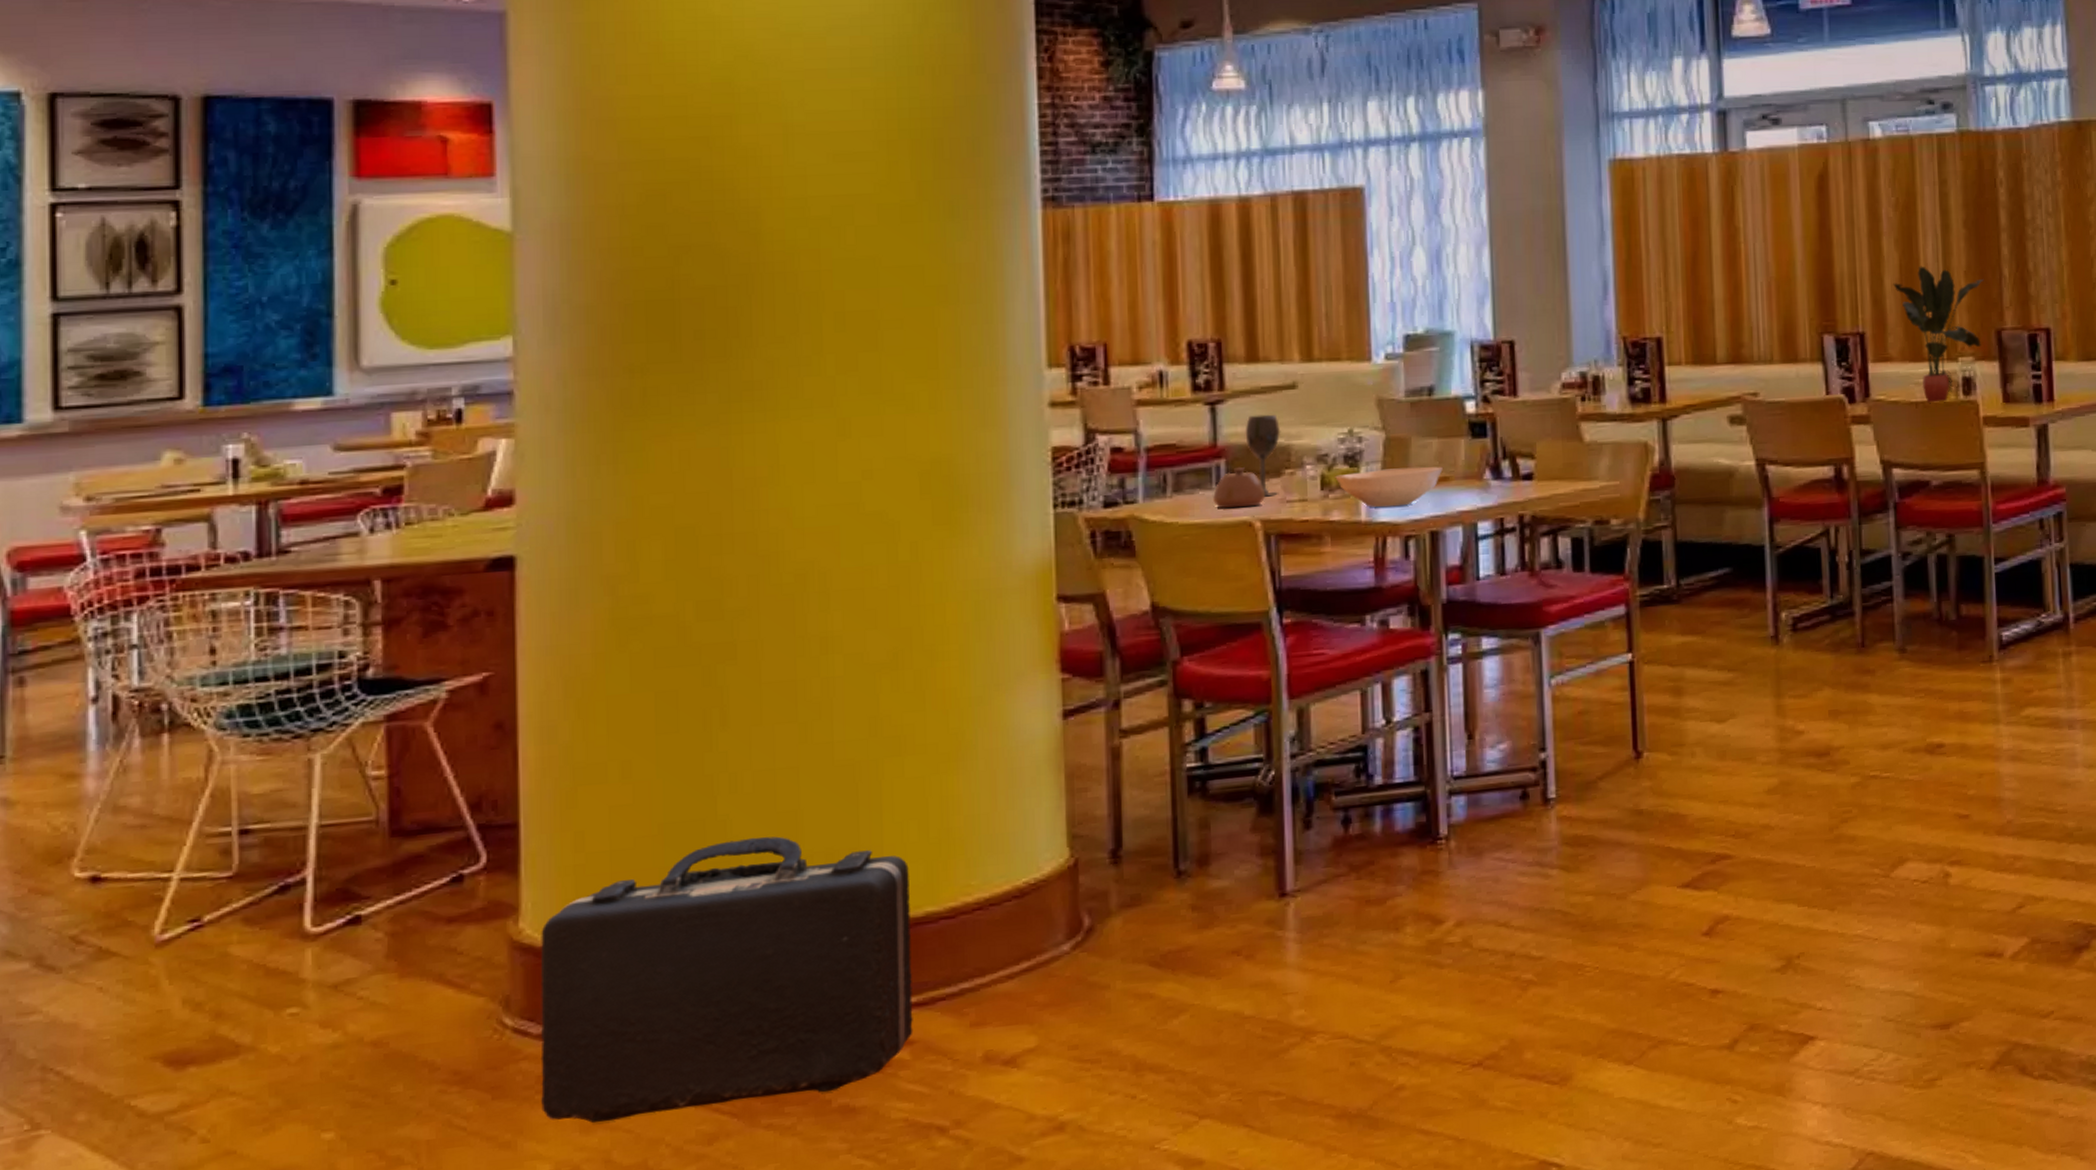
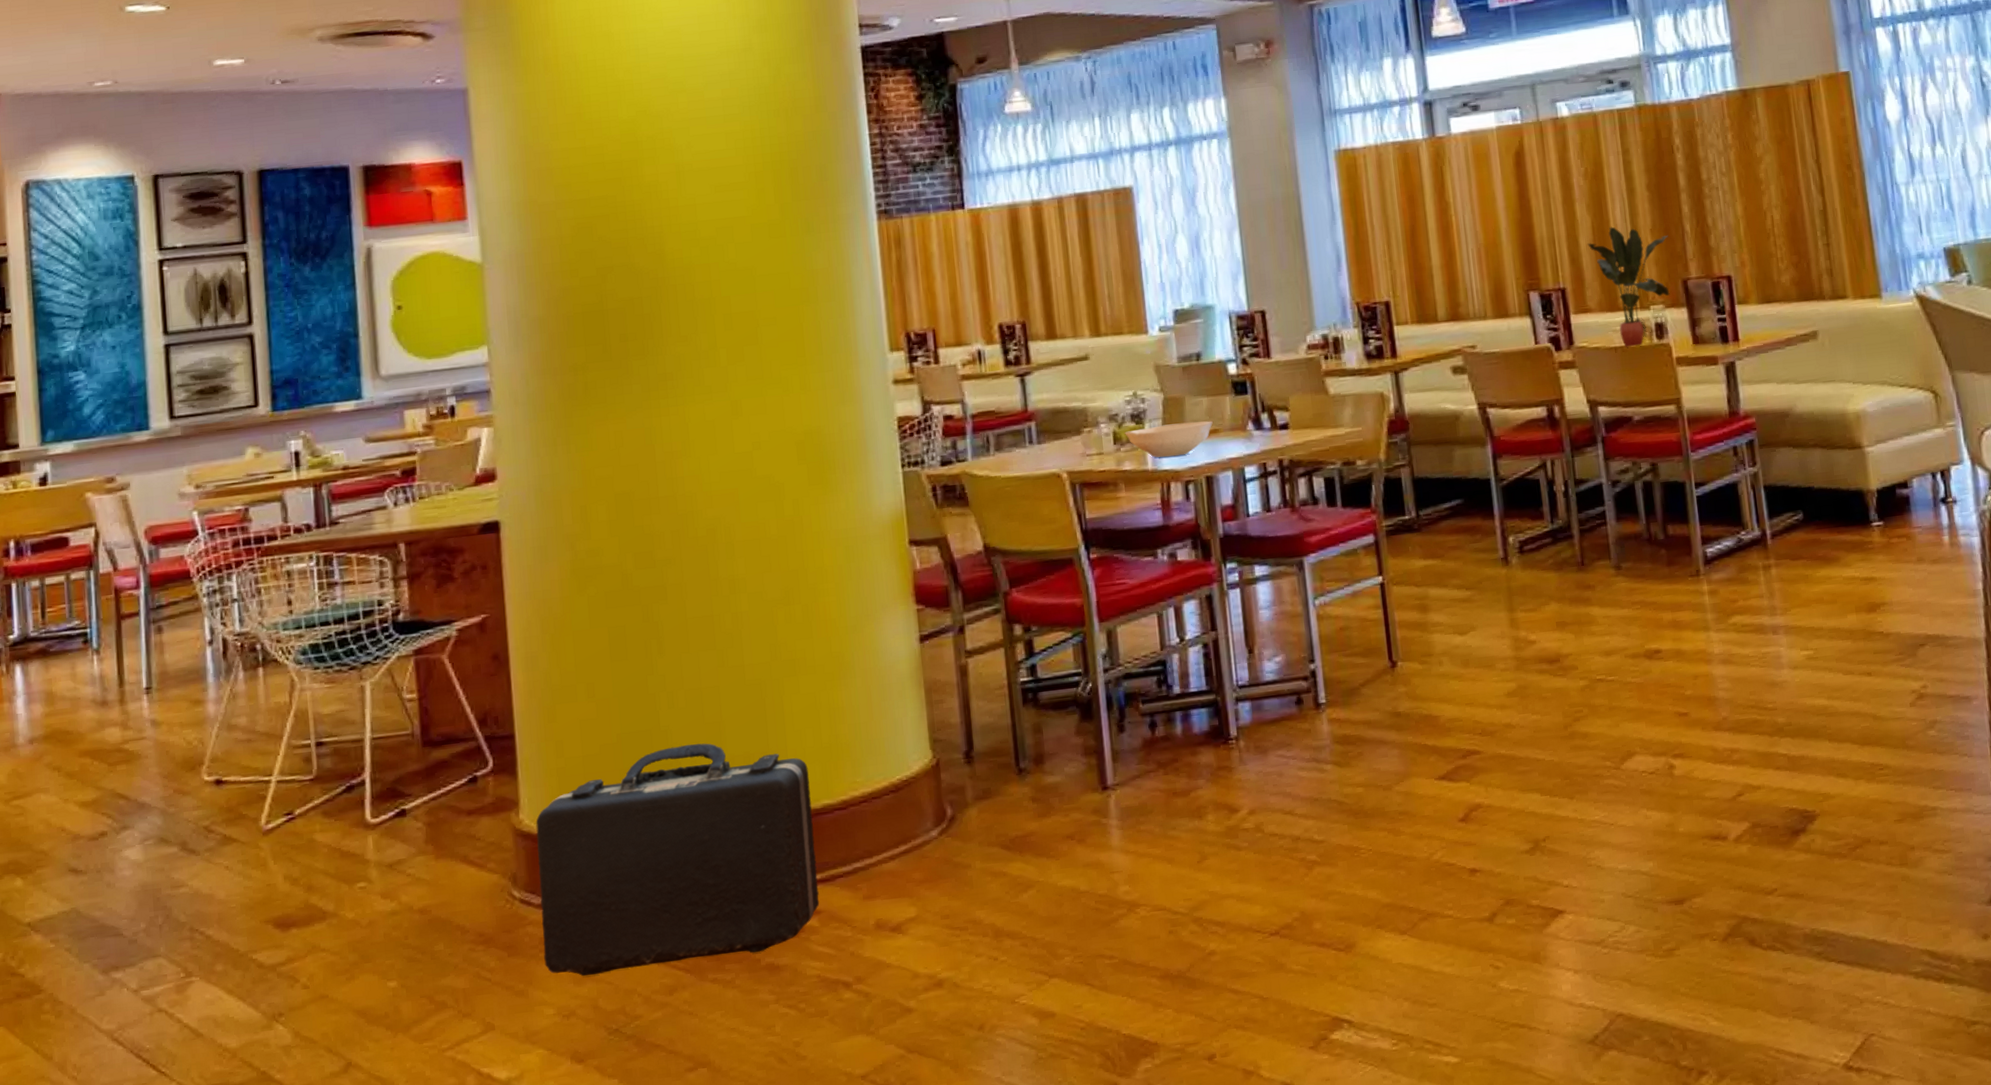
sugar bowl: present [1213,467,1265,509] -> none [1027,428,1069,463]
wine glass: present [1245,414,1281,497] -> none [1049,382,1080,452]

